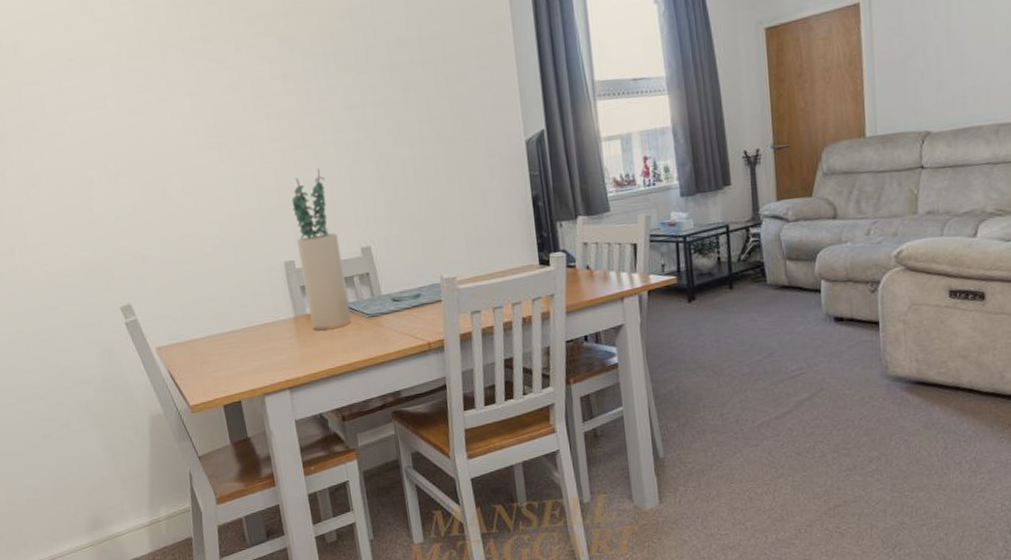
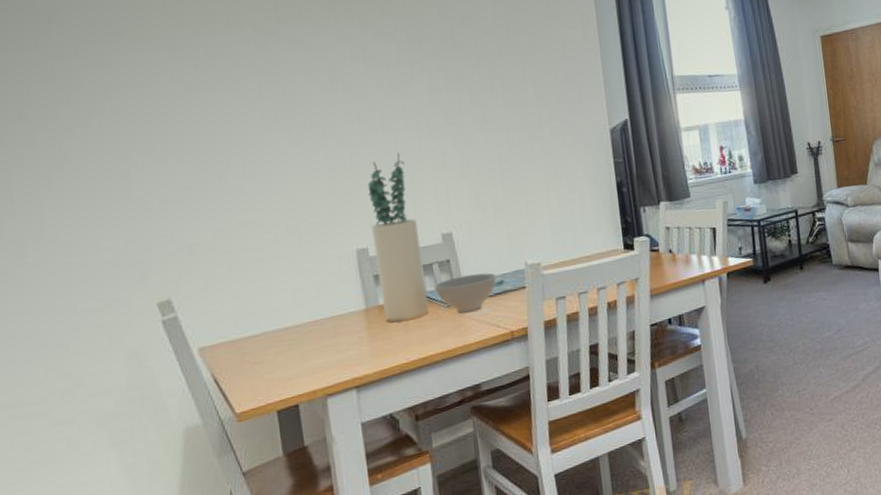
bowl: none [355,286,414,324] -> present [434,272,497,314]

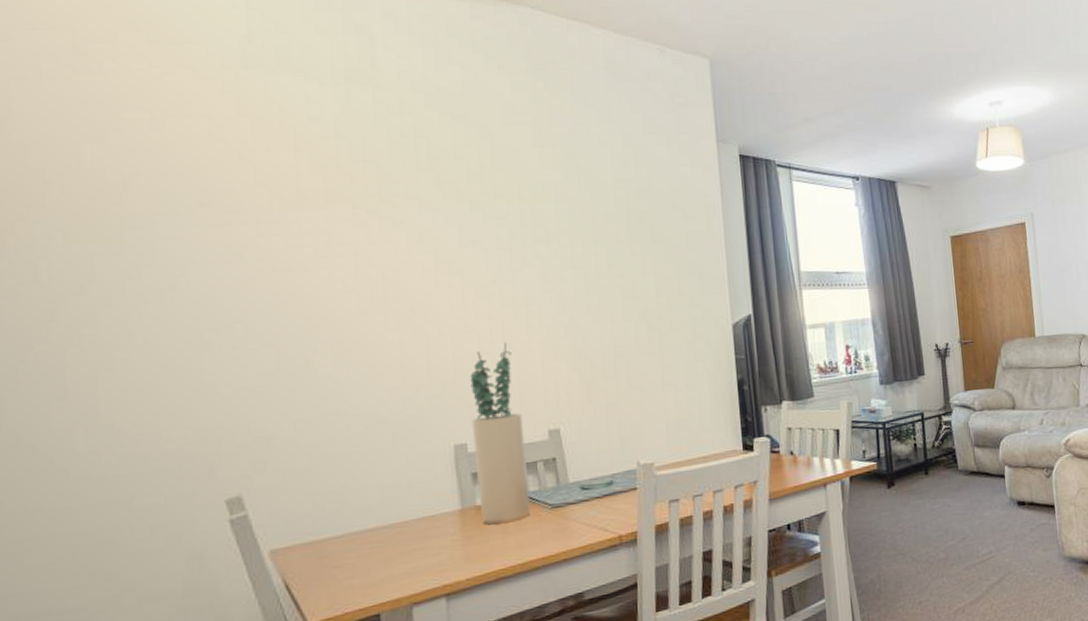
bowl: present [434,272,497,314] -> none [537,472,606,516]

